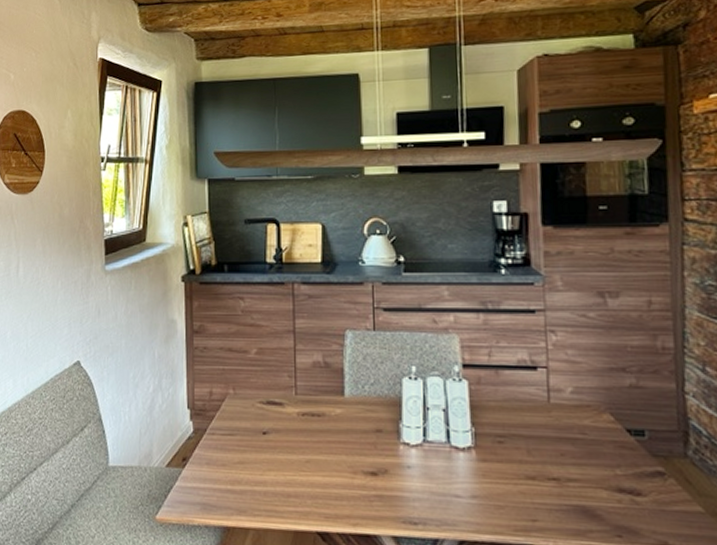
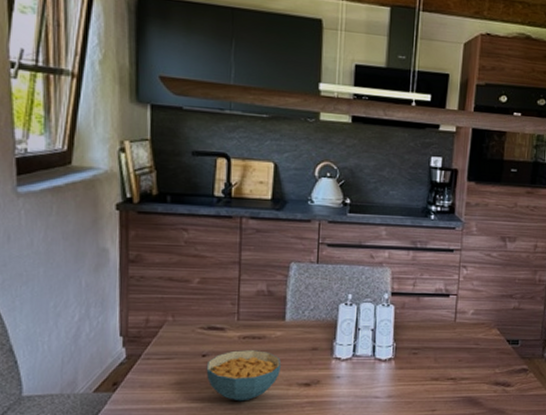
cereal bowl: none [267,428,344,489] -> present [206,350,282,402]

